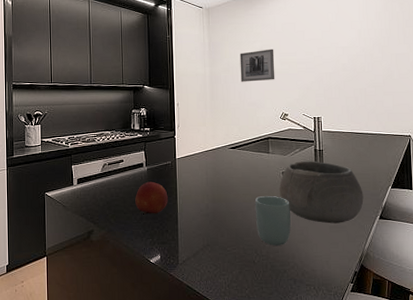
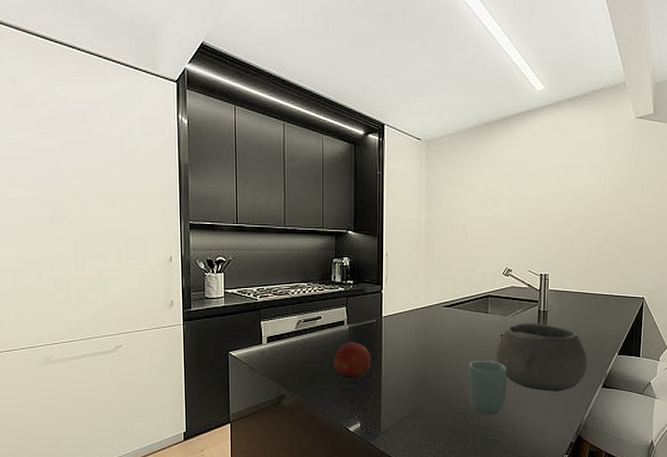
wall art: present [239,49,275,82] -> none [460,193,501,231]

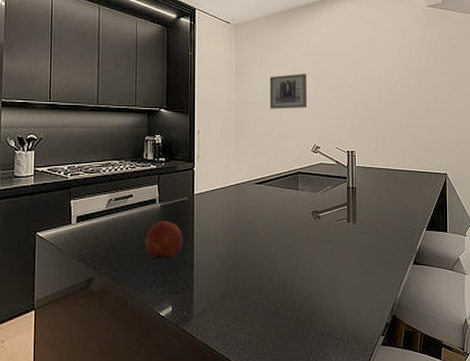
wall art: none [460,193,501,231] -> present [269,73,308,109]
cup: present [468,361,507,414] -> none [281,238,320,295]
bowl: present [496,323,588,392] -> none [307,199,397,270]

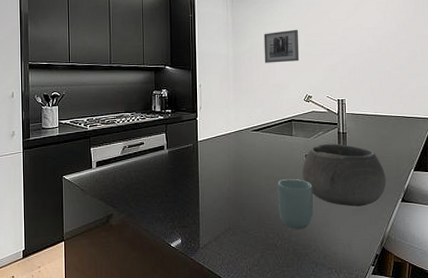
fruit: present [145,220,183,259] -> none [156,164,190,198]
cup: none [281,238,320,295] -> present [277,179,313,229]
bowl: none [307,199,397,270] -> present [301,143,386,207]

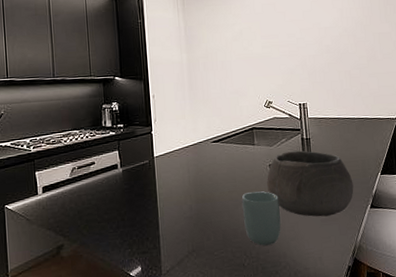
wall art: present [264,29,300,63] -> none [218,31,257,69]

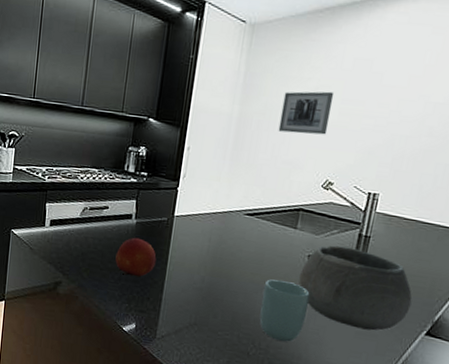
fruit: none [110,184,147,222] -> present [115,237,157,278]
wall art: none [218,31,257,69] -> present [278,91,335,135]

